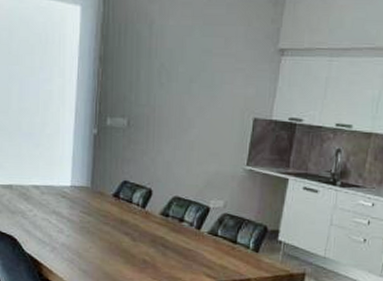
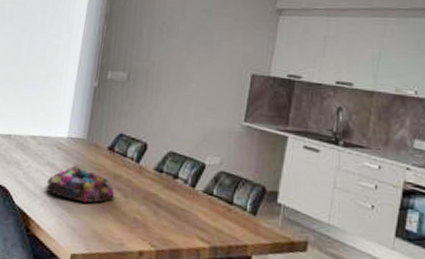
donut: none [53,213,123,248] -> present [44,165,115,203]

